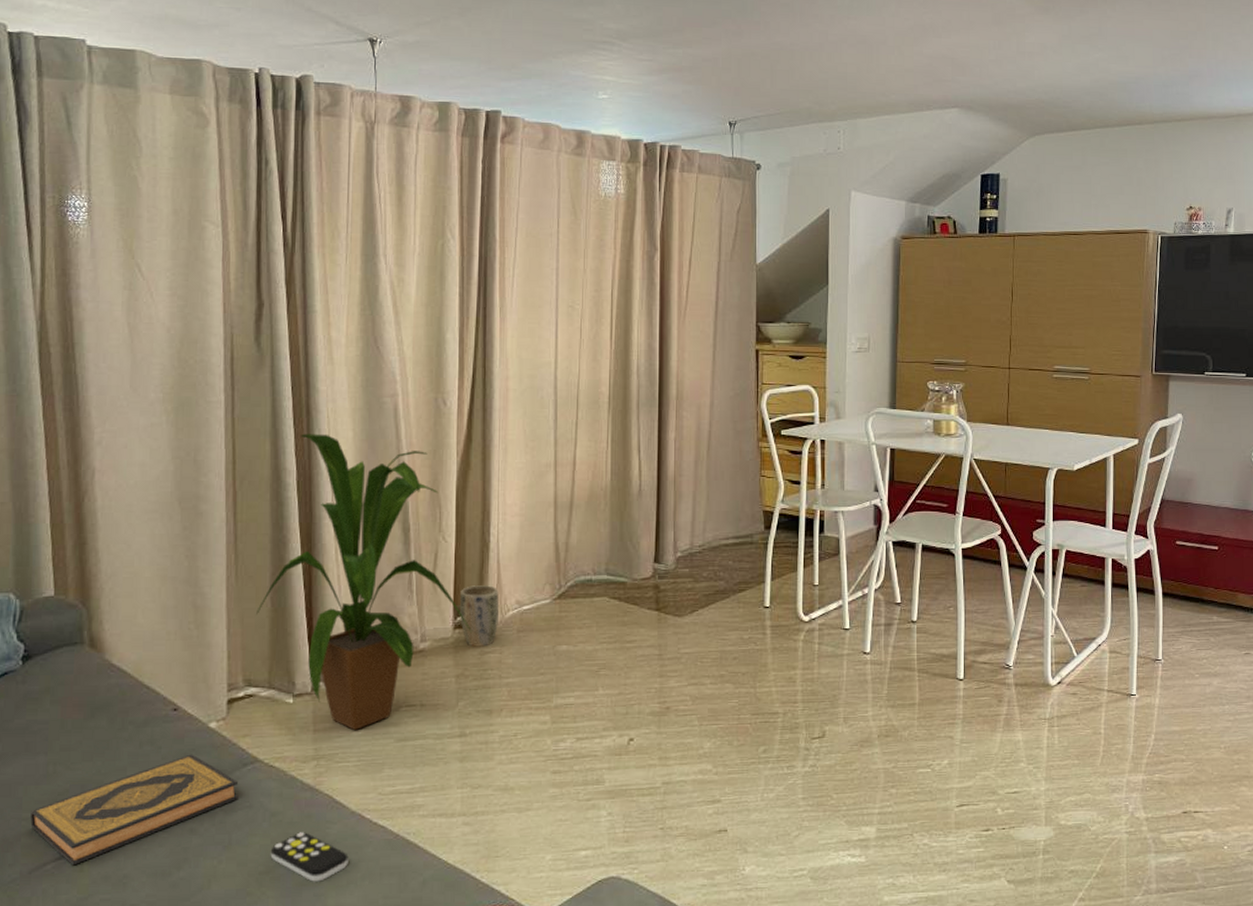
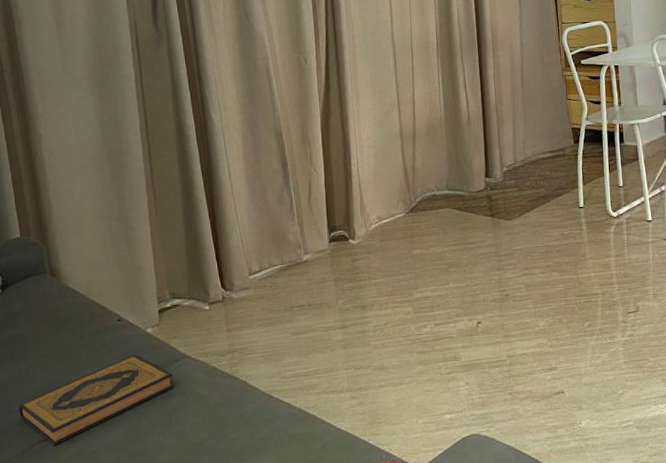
house plant: present [256,434,473,730] -> none [174,93,345,328]
remote control: present [270,832,349,882] -> none [202,411,264,450]
plant pot: present [460,585,499,648] -> none [332,205,364,256]

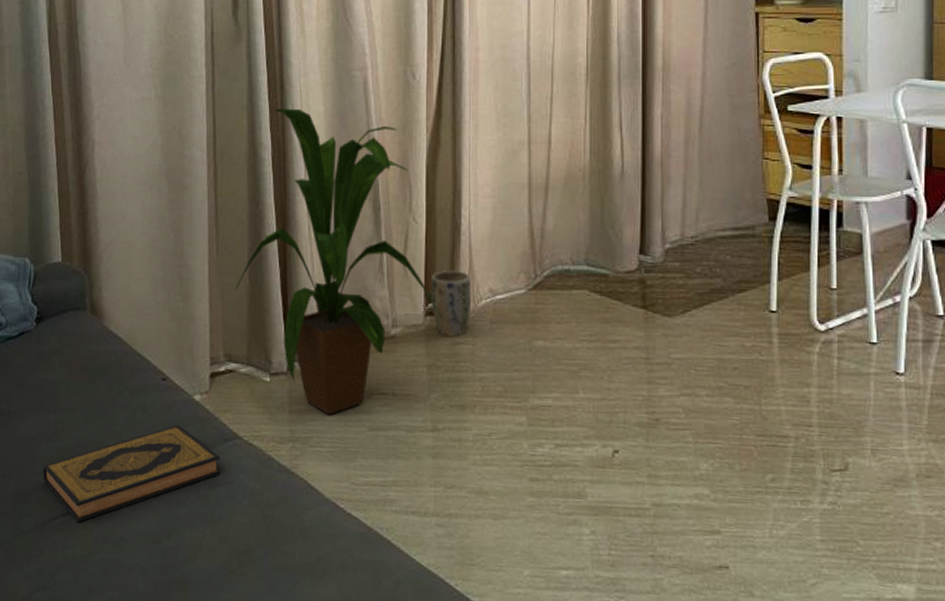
house plant: none [174,93,345,328] -> present [236,108,445,414]
plant pot: none [332,205,364,256] -> present [431,270,471,338]

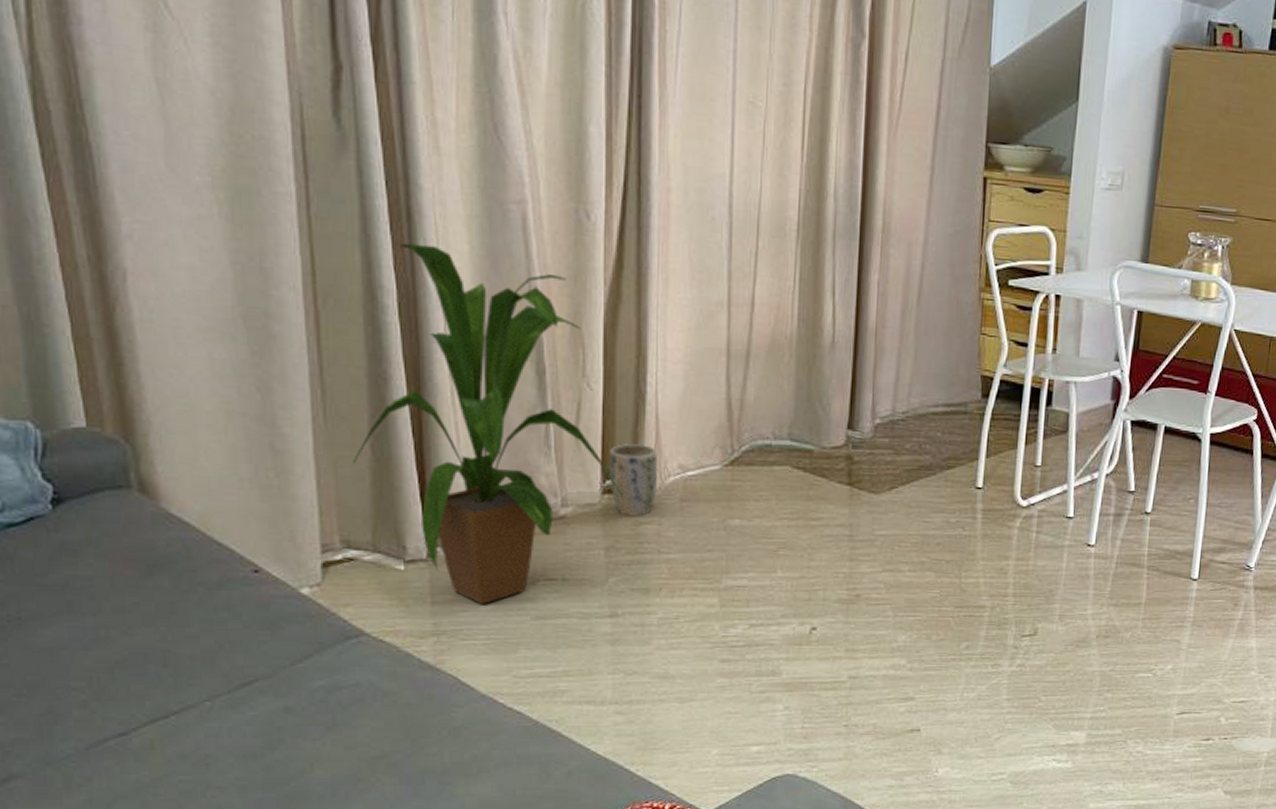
hardback book: present [43,424,221,523] -> none [82,623,342,743]

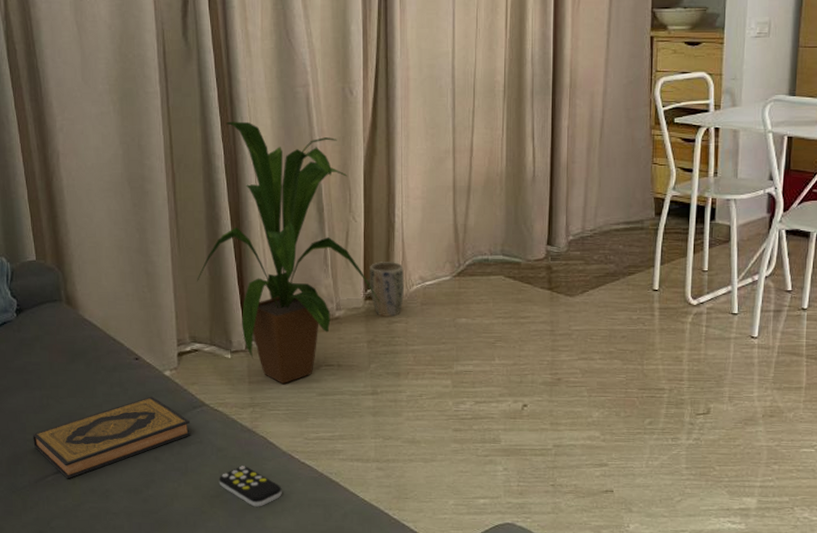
hardback book: none [82,623,342,743] -> present [33,396,191,479]
remote control: none [384,715,479,769] -> present [219,466,282,507]

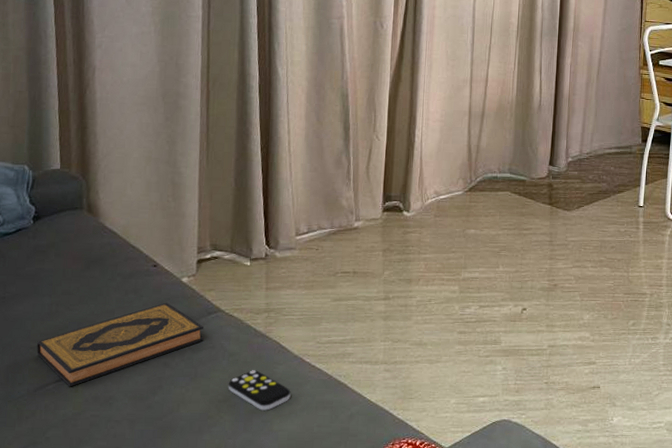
house plant: present [197,121,382,384] -> none [223,46,398,290]
plant pot: present [370,262,404,318] -> none [388,177,421,228]

